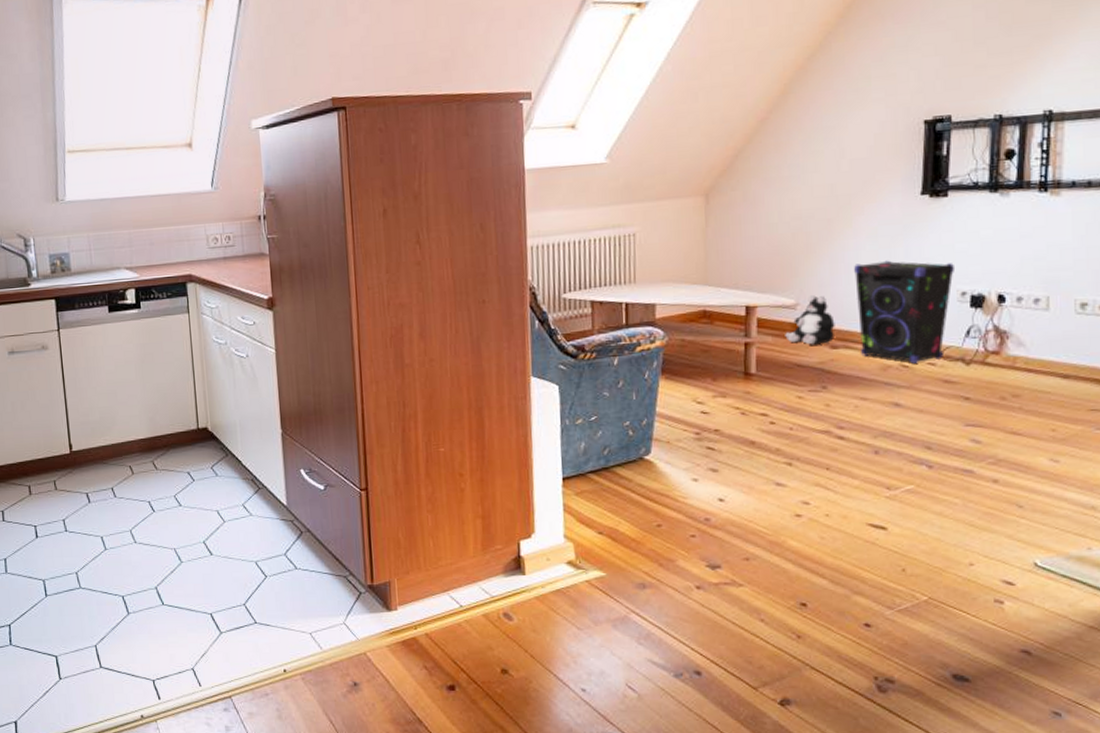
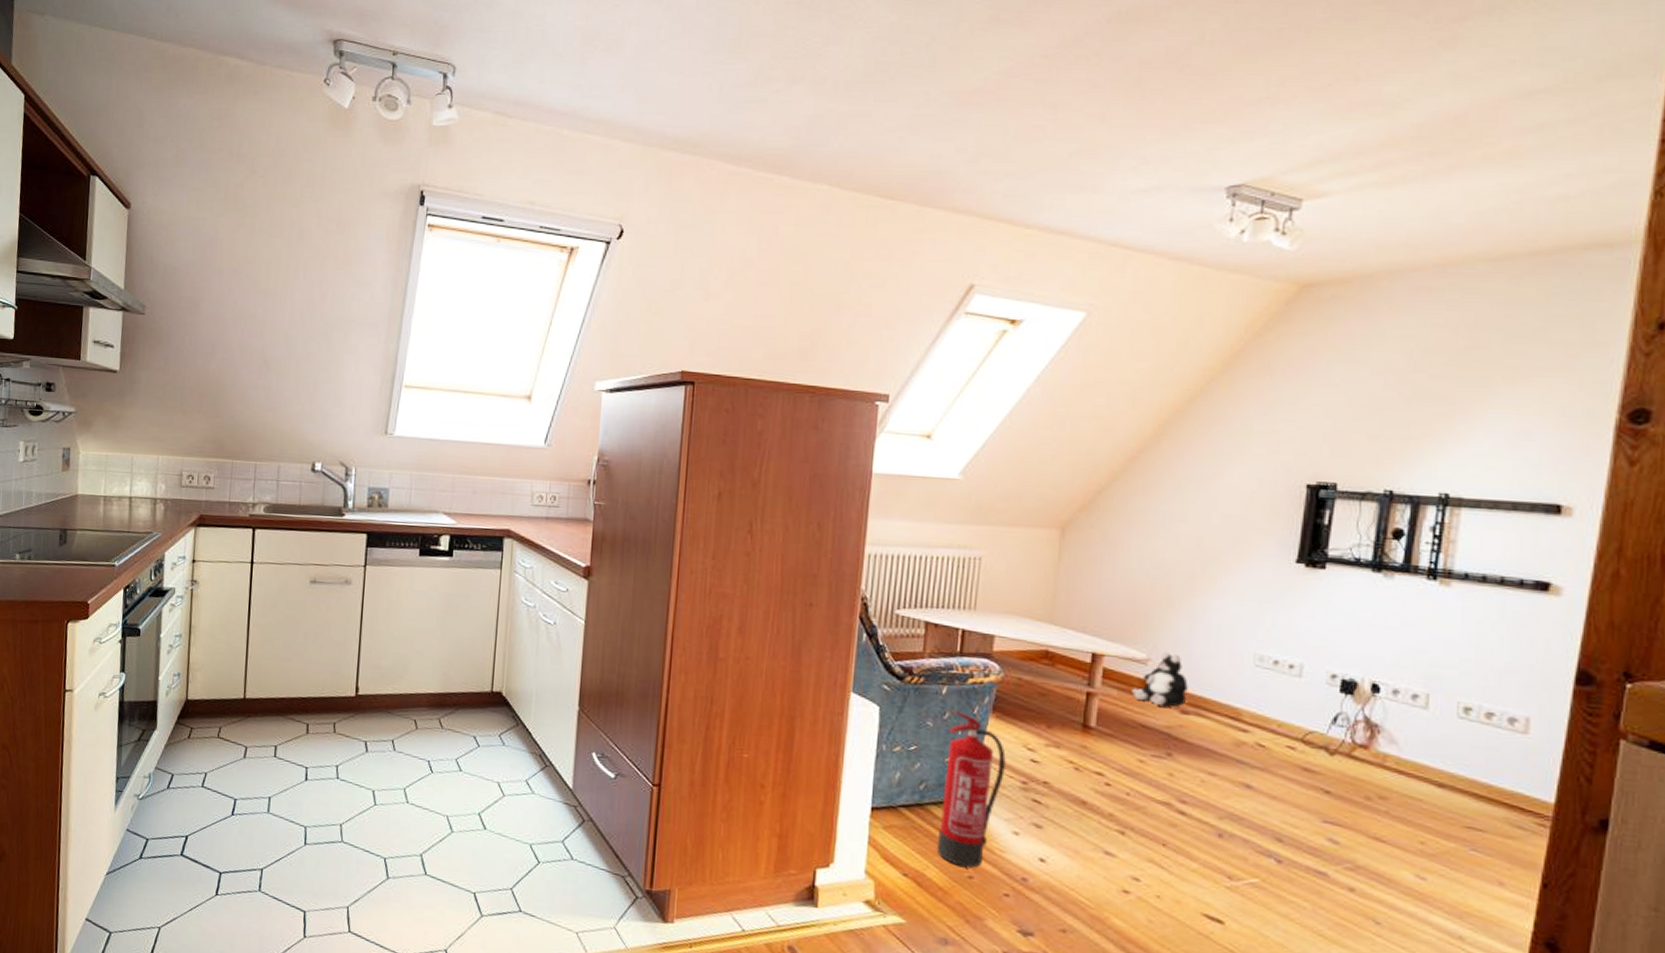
fire extinguisher: none [623,378,680,517] -> present [936,710,1007,868]
speaker: present [854,260,954,364] -> none [1214,626,1326,744]

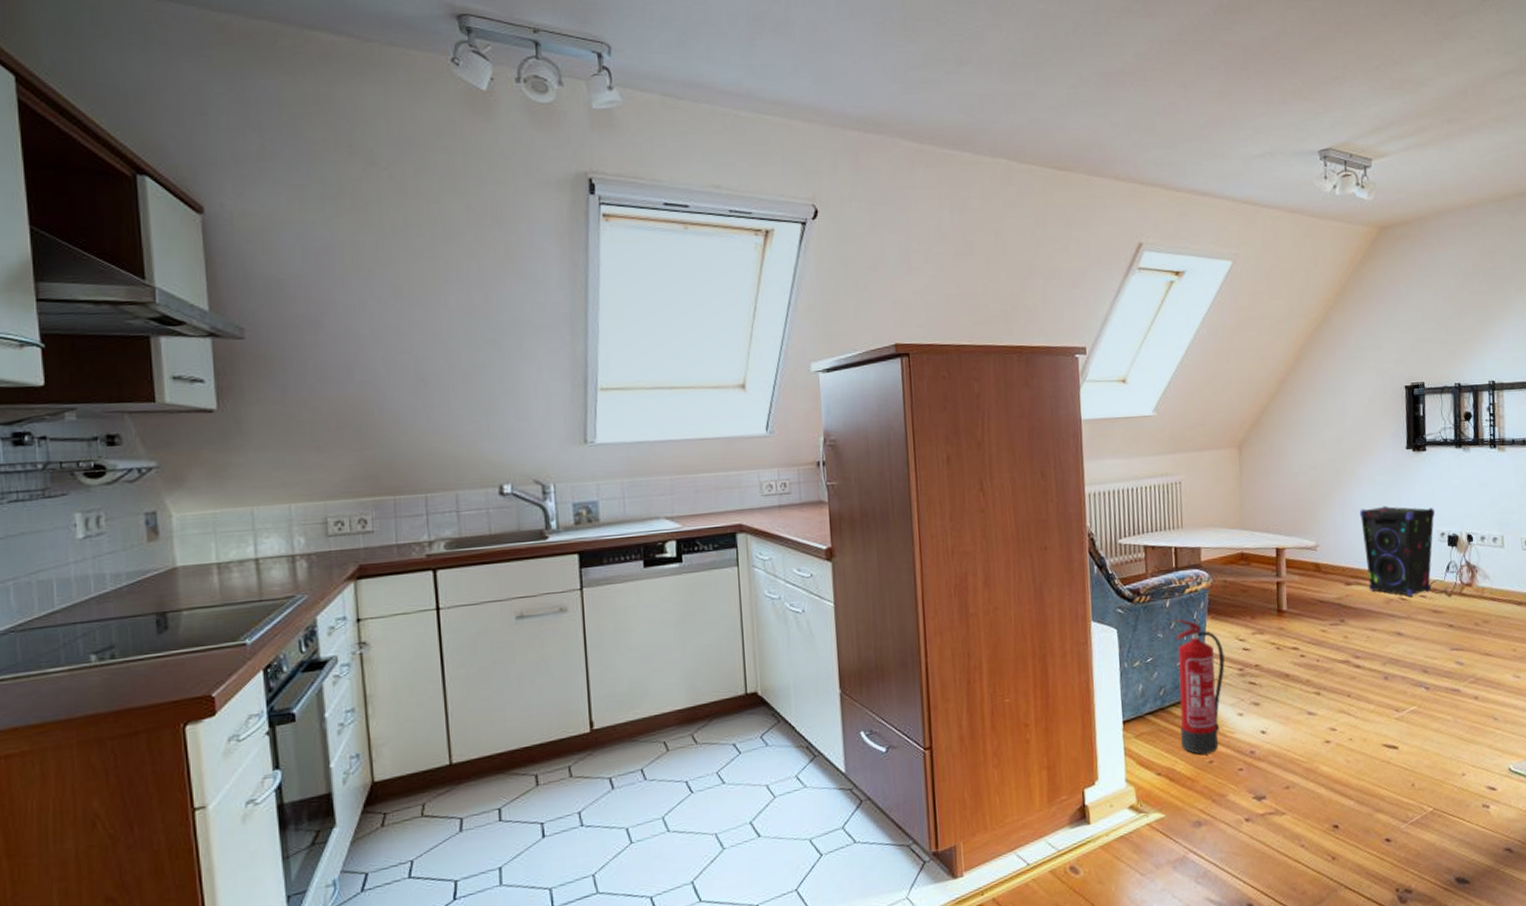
plush toy: present [1132,652,1188,707] -> none [1309,537,1348,583]
speaker: none [1214,626,1326,744] -> present [1360,505,1435,597]

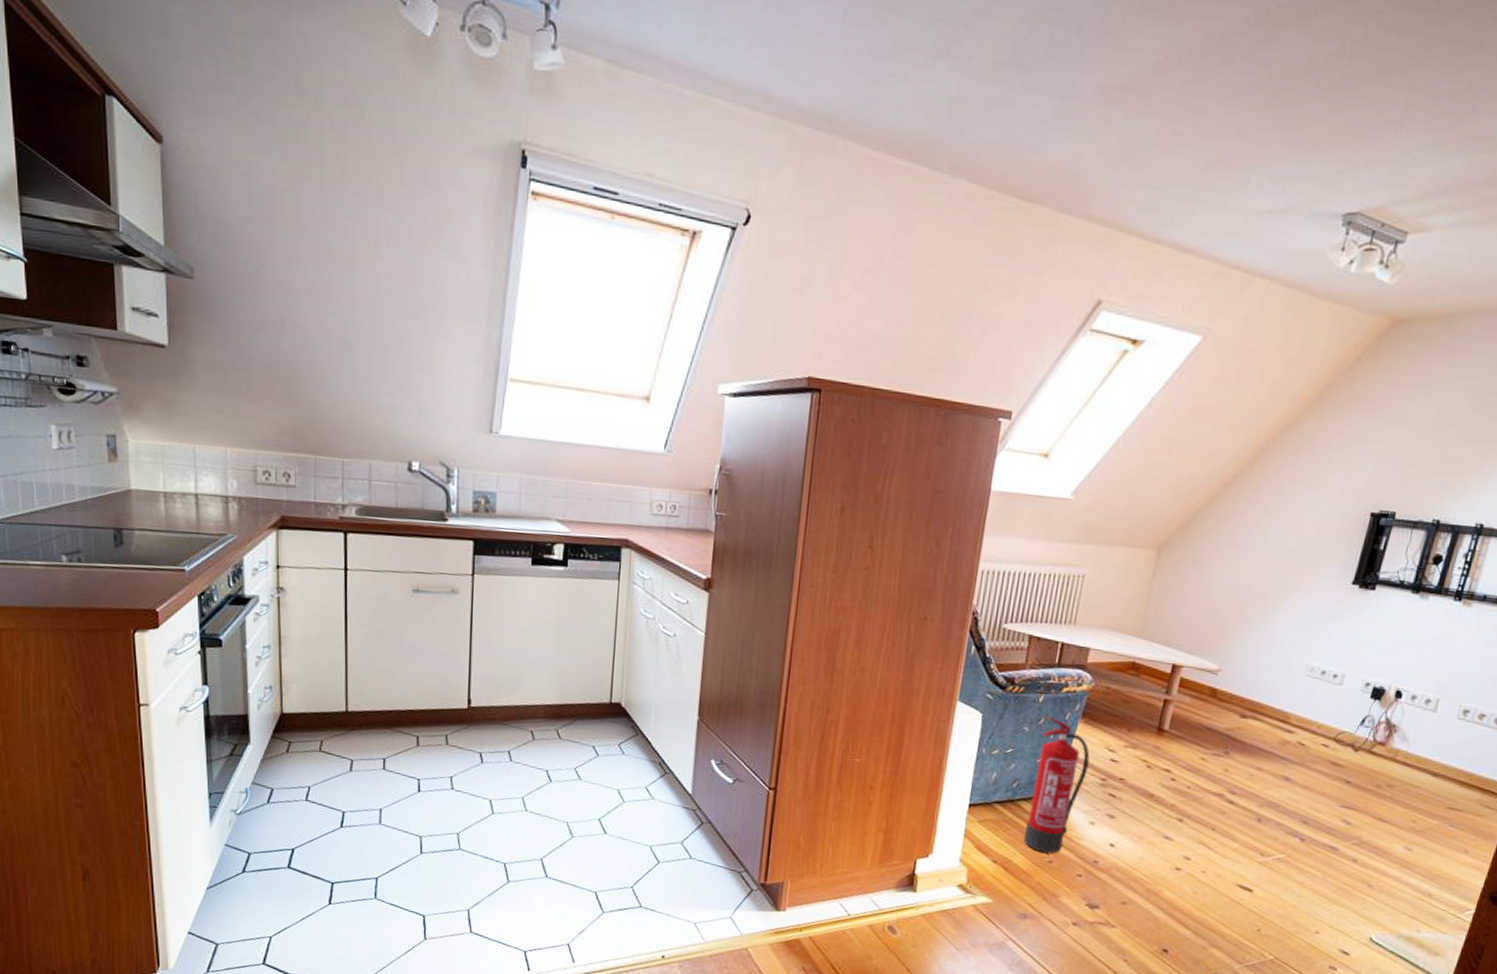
speaker: present [1360,505,1435,597] -> none [1266,640,1366,743]

